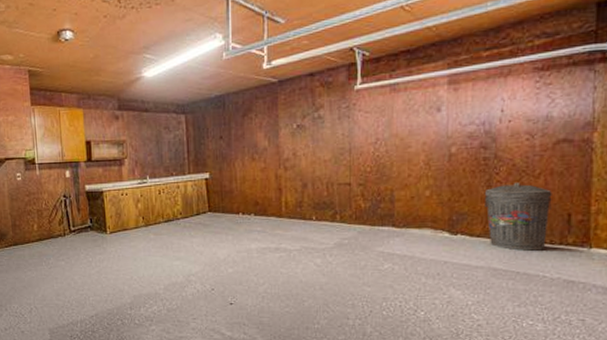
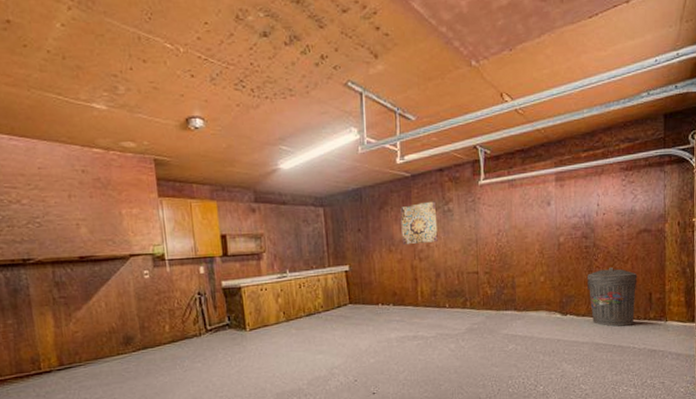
wall art: none [265,107,306,154] -> present [400,201,438,246]

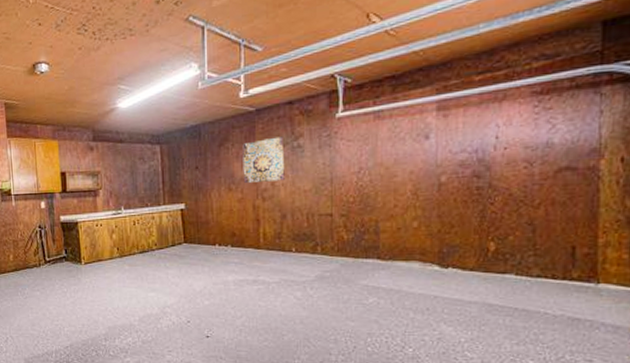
trash can: present [586,267,638,327] -> none [477,213,554,286]

